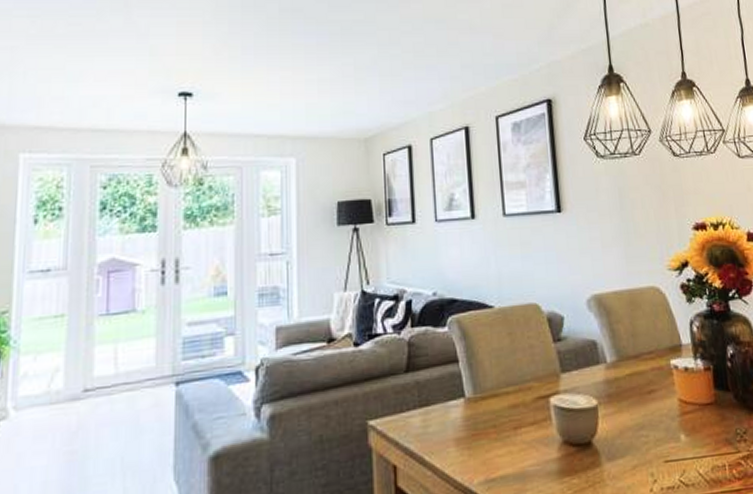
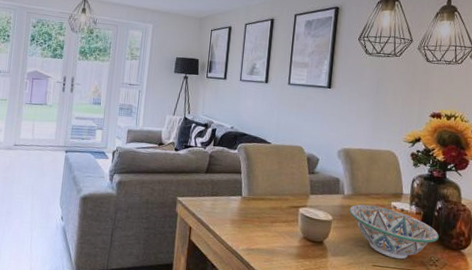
decorative bowl: none [617,370,740,444] -> present [349,204,439,260]

